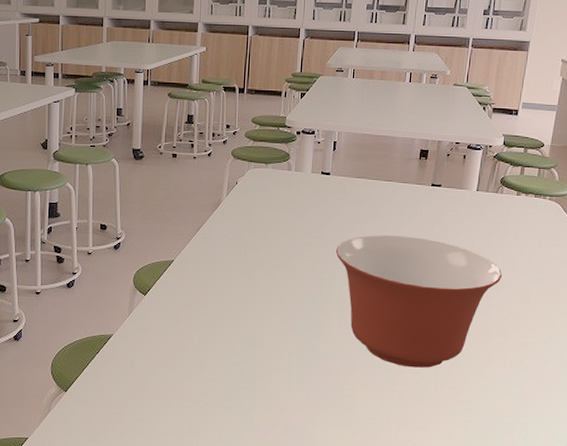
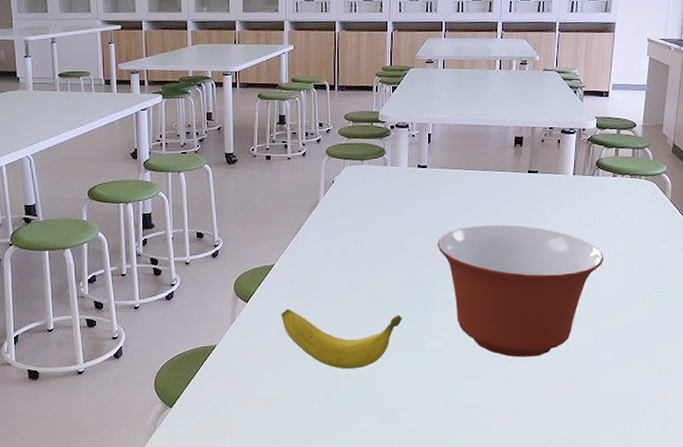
banana: none [177,304,296,367] -> present [281,309,402,369]

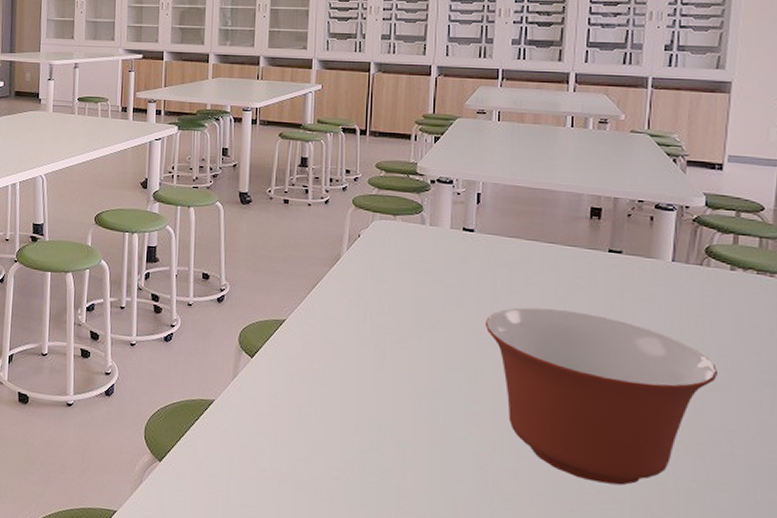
banana: present [281,309,402,369] -> none [290,372,437,457]

